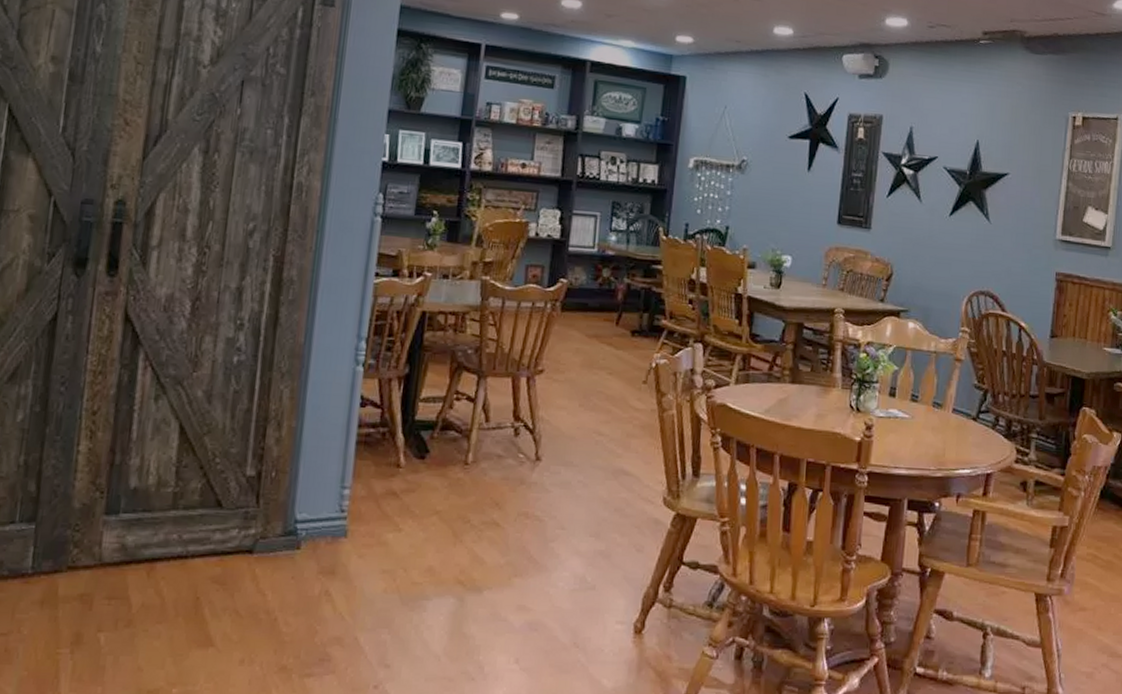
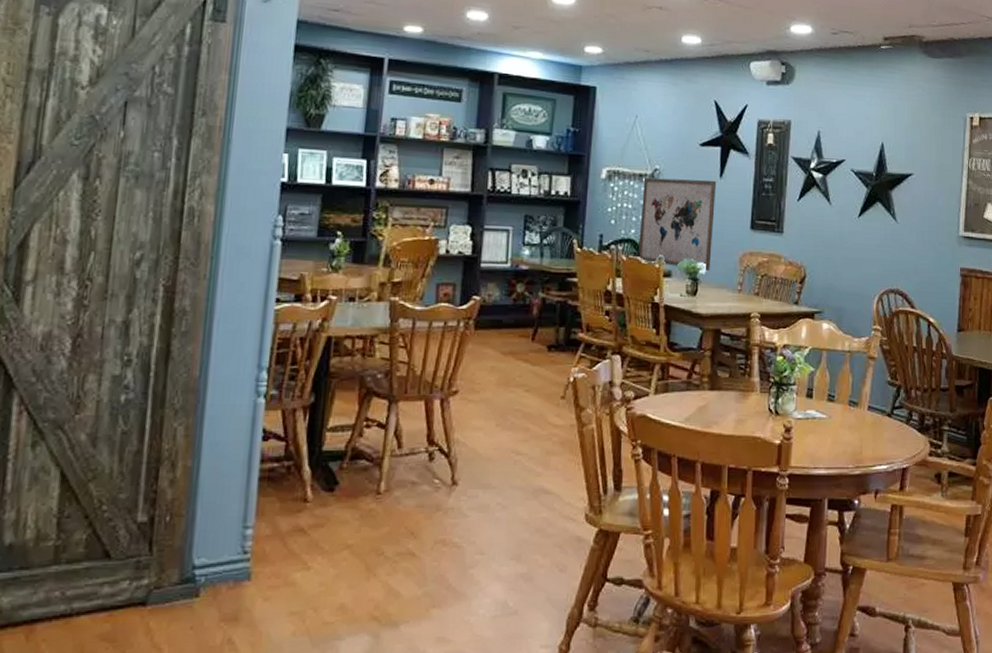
wall art: none [722,168,804,264] -> present [638,177,716,271]

